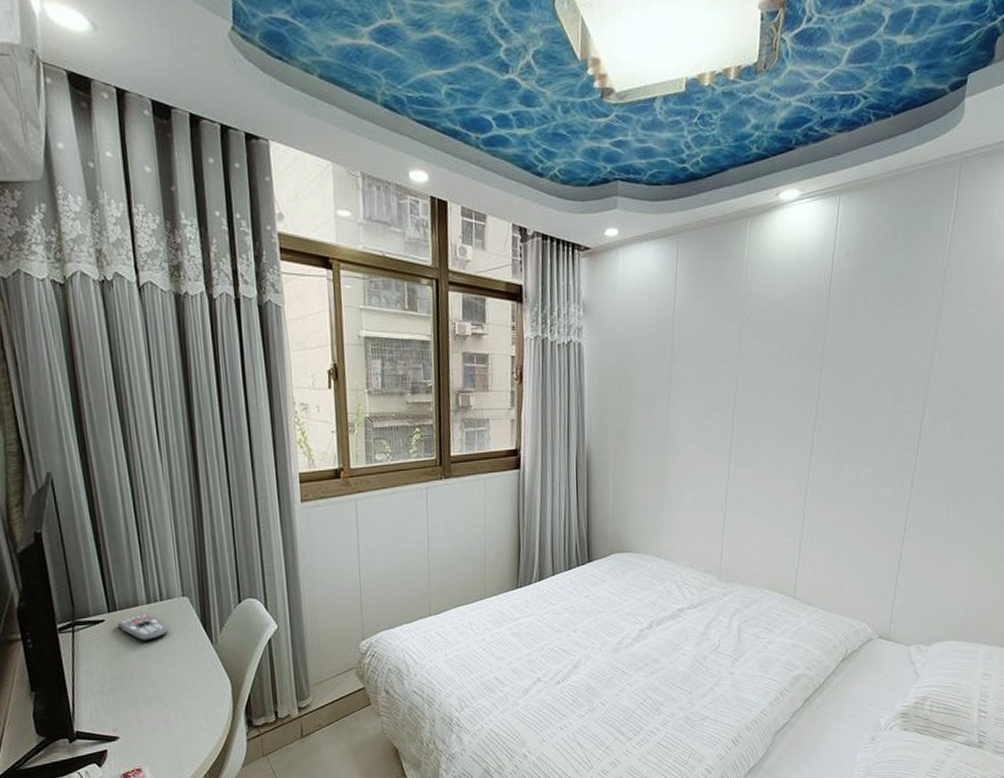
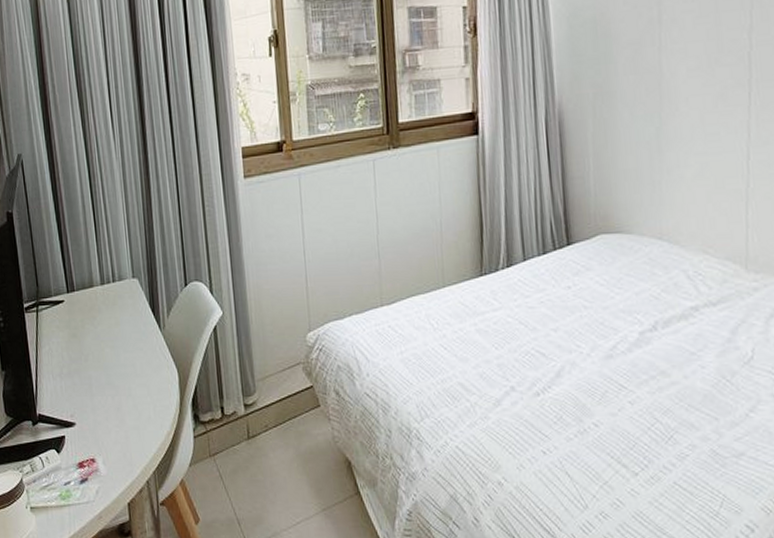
remote control: present [117,613,169,641] -> none [75,295,121,323]

